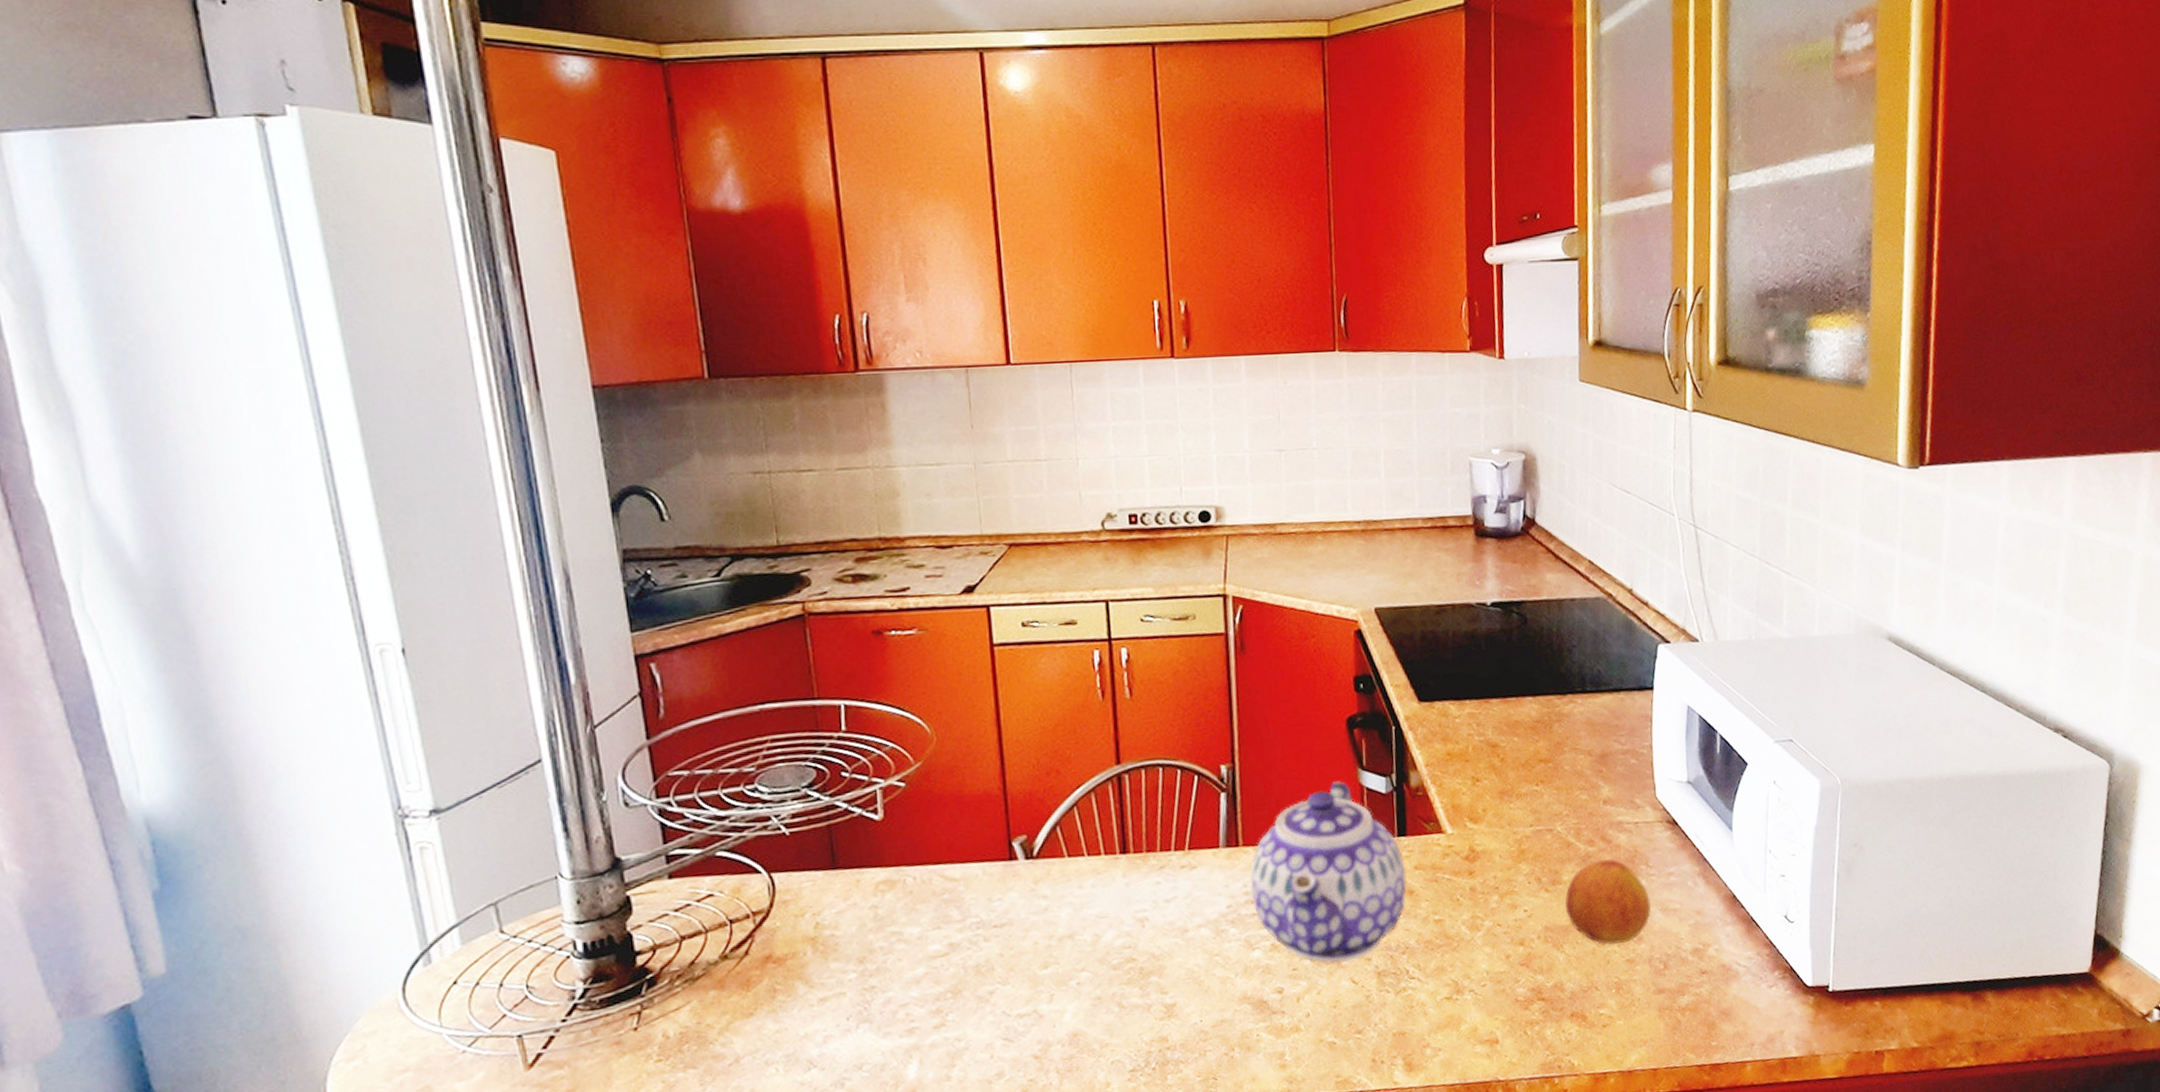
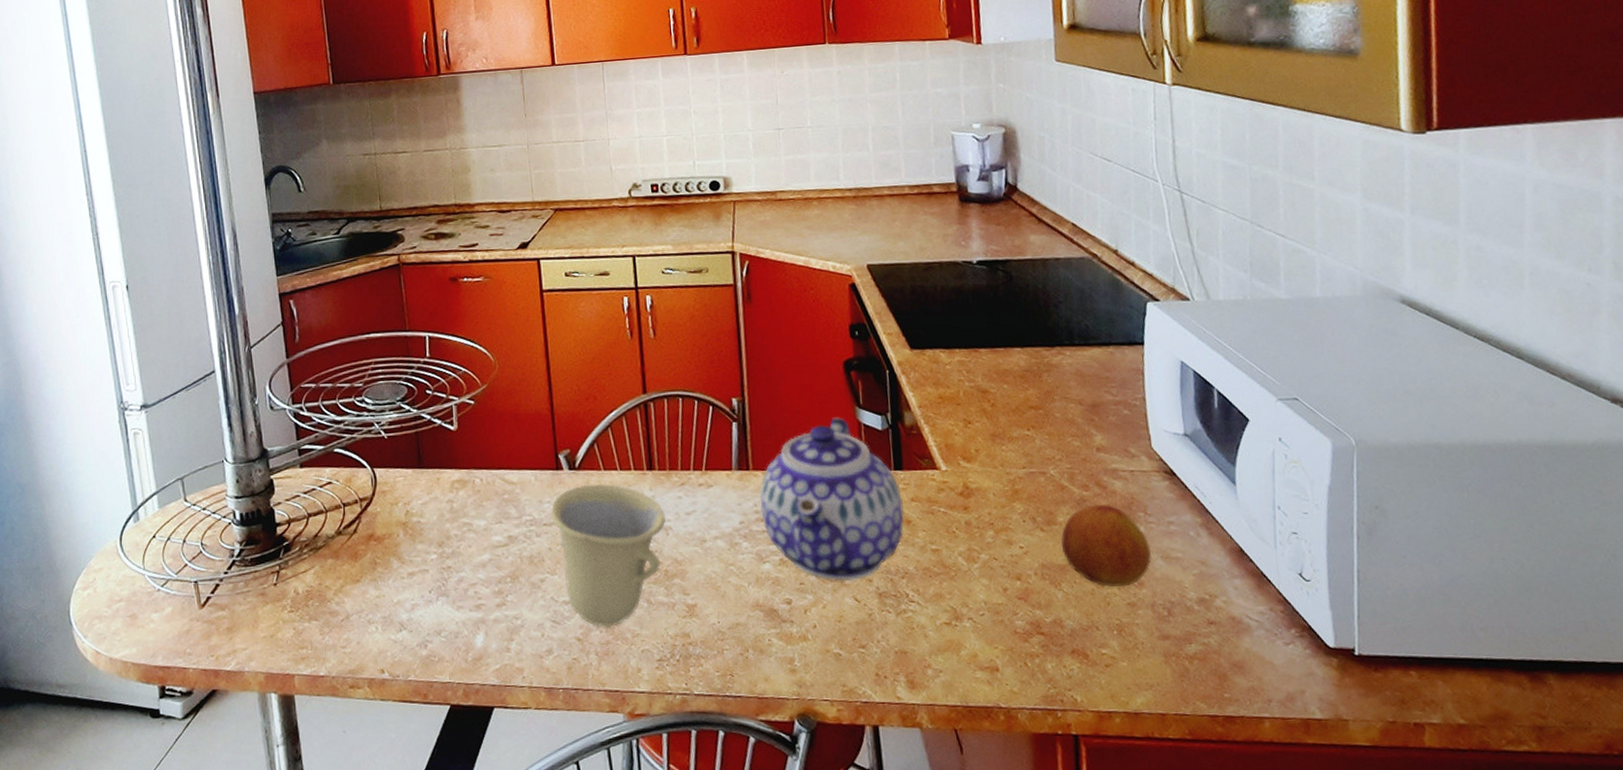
cup: none [1001,873,1141,1040] -> present [550,484,666,627]

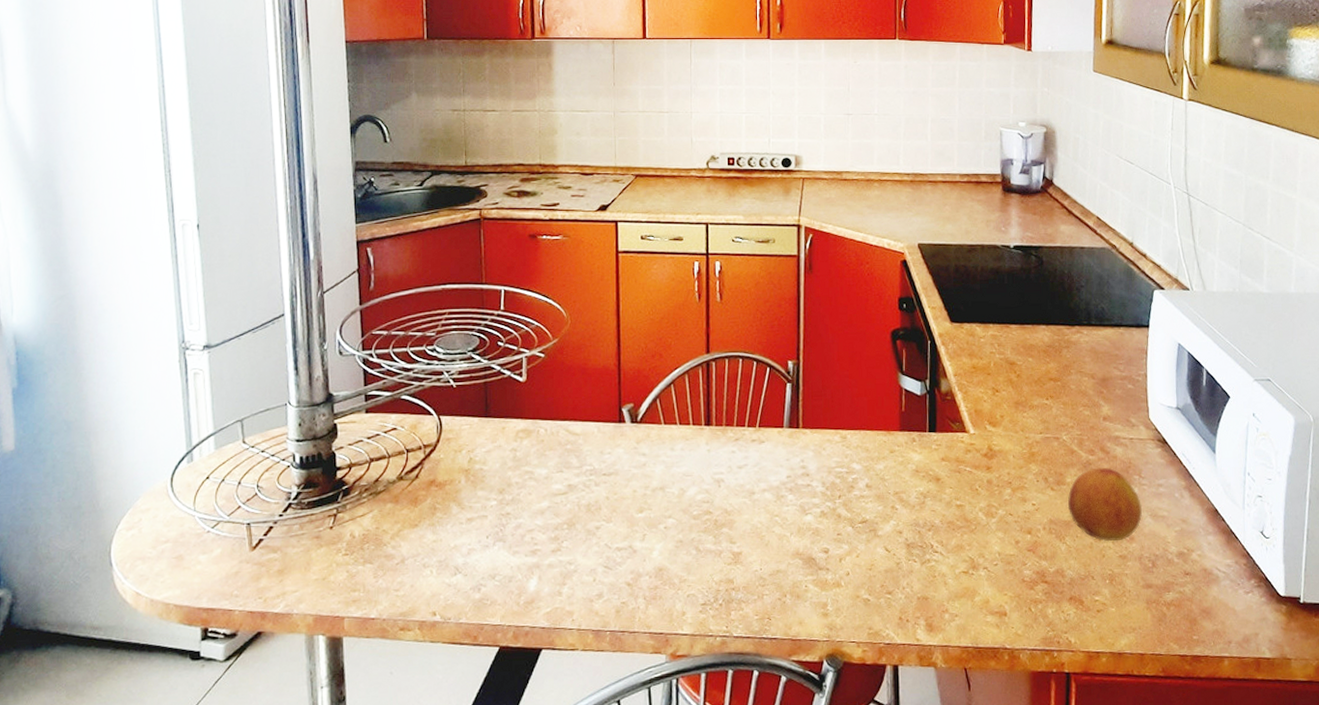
cup: present [550,484,666,627] -> none [610,437,718,573]
teapot: present [760,417,904,581] -> none [807,382,934,532]

